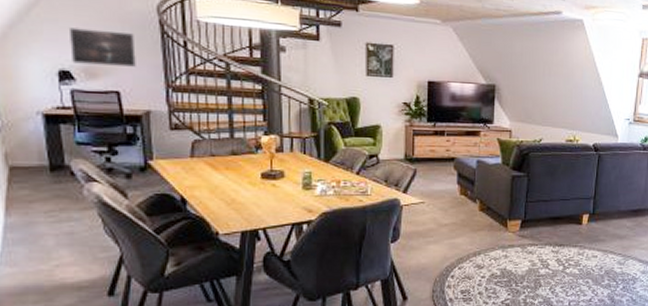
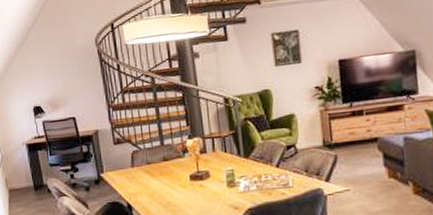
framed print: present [68,27,136,67] -> none [37,66,85,99]

